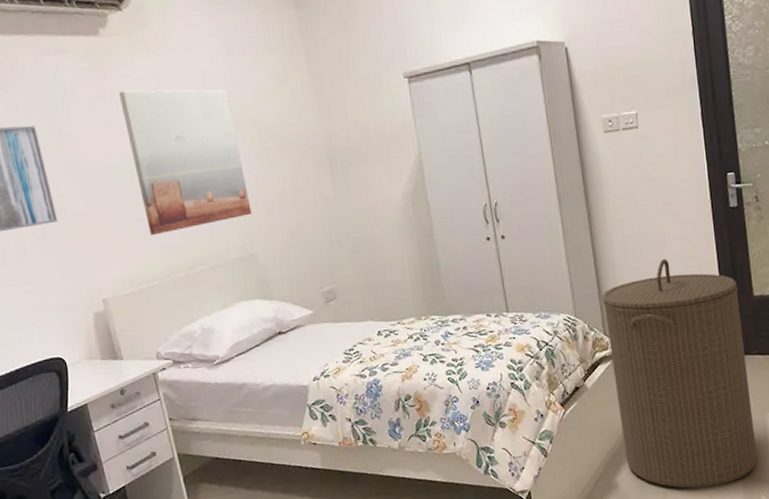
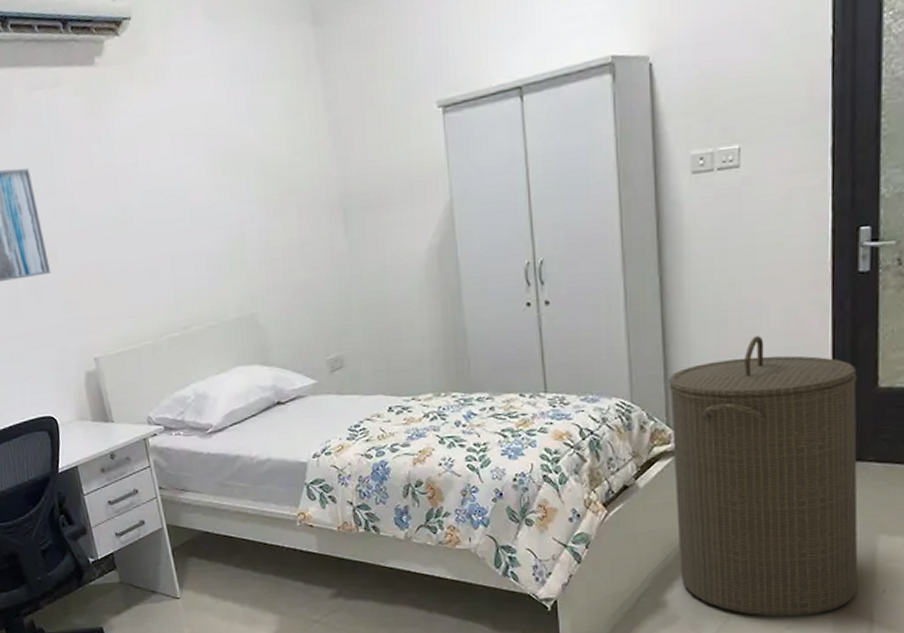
wall art: present [118,89,252,236] -> none [114,124,253,291]

